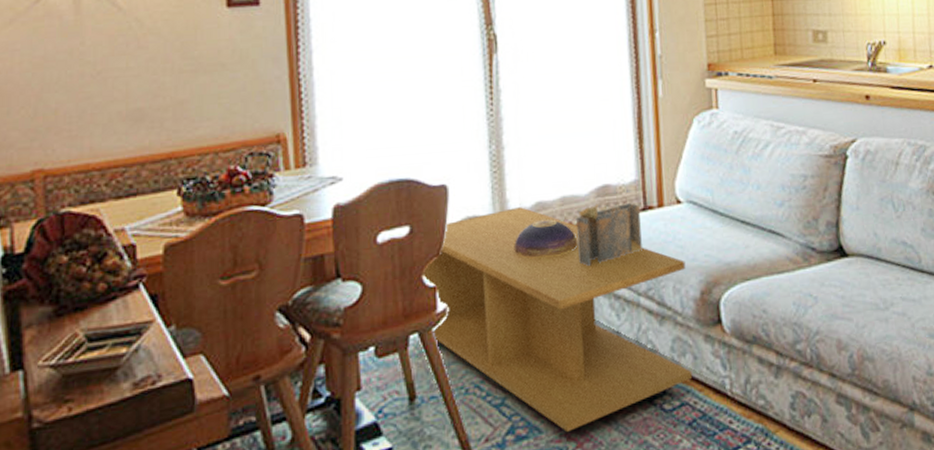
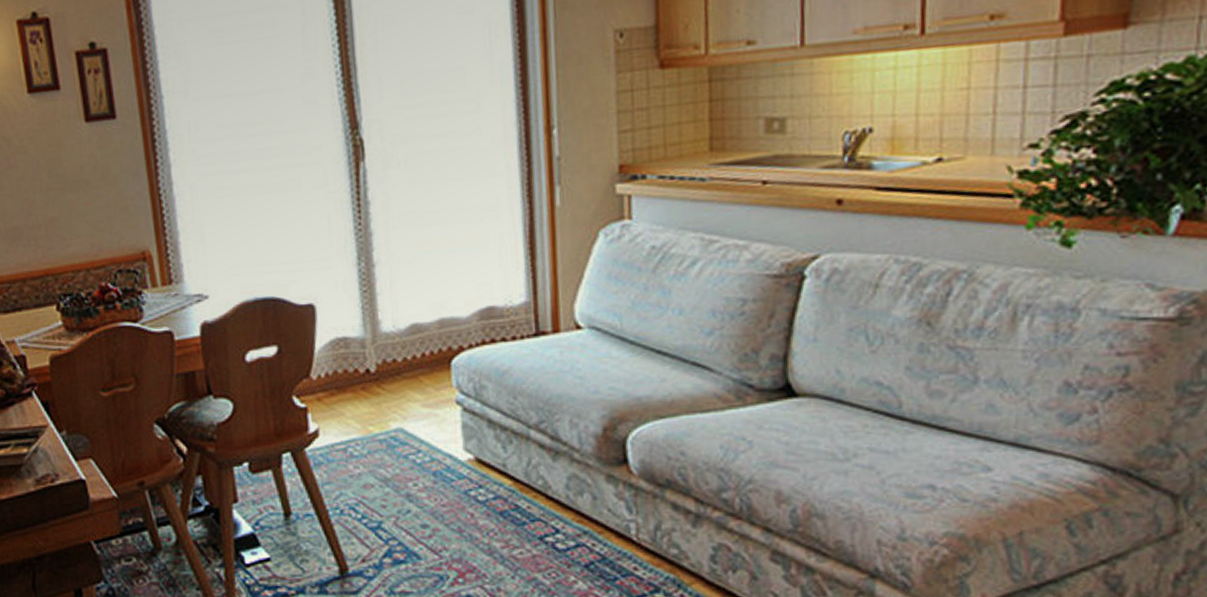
coffee table: present [425,207,693,433] -> none [295,329,591,562]
decorative bowl: present [513,219,578,258] -> none [387,343,459,383]
book: present [576,203,642,267] -> none [457,327,533,395]

